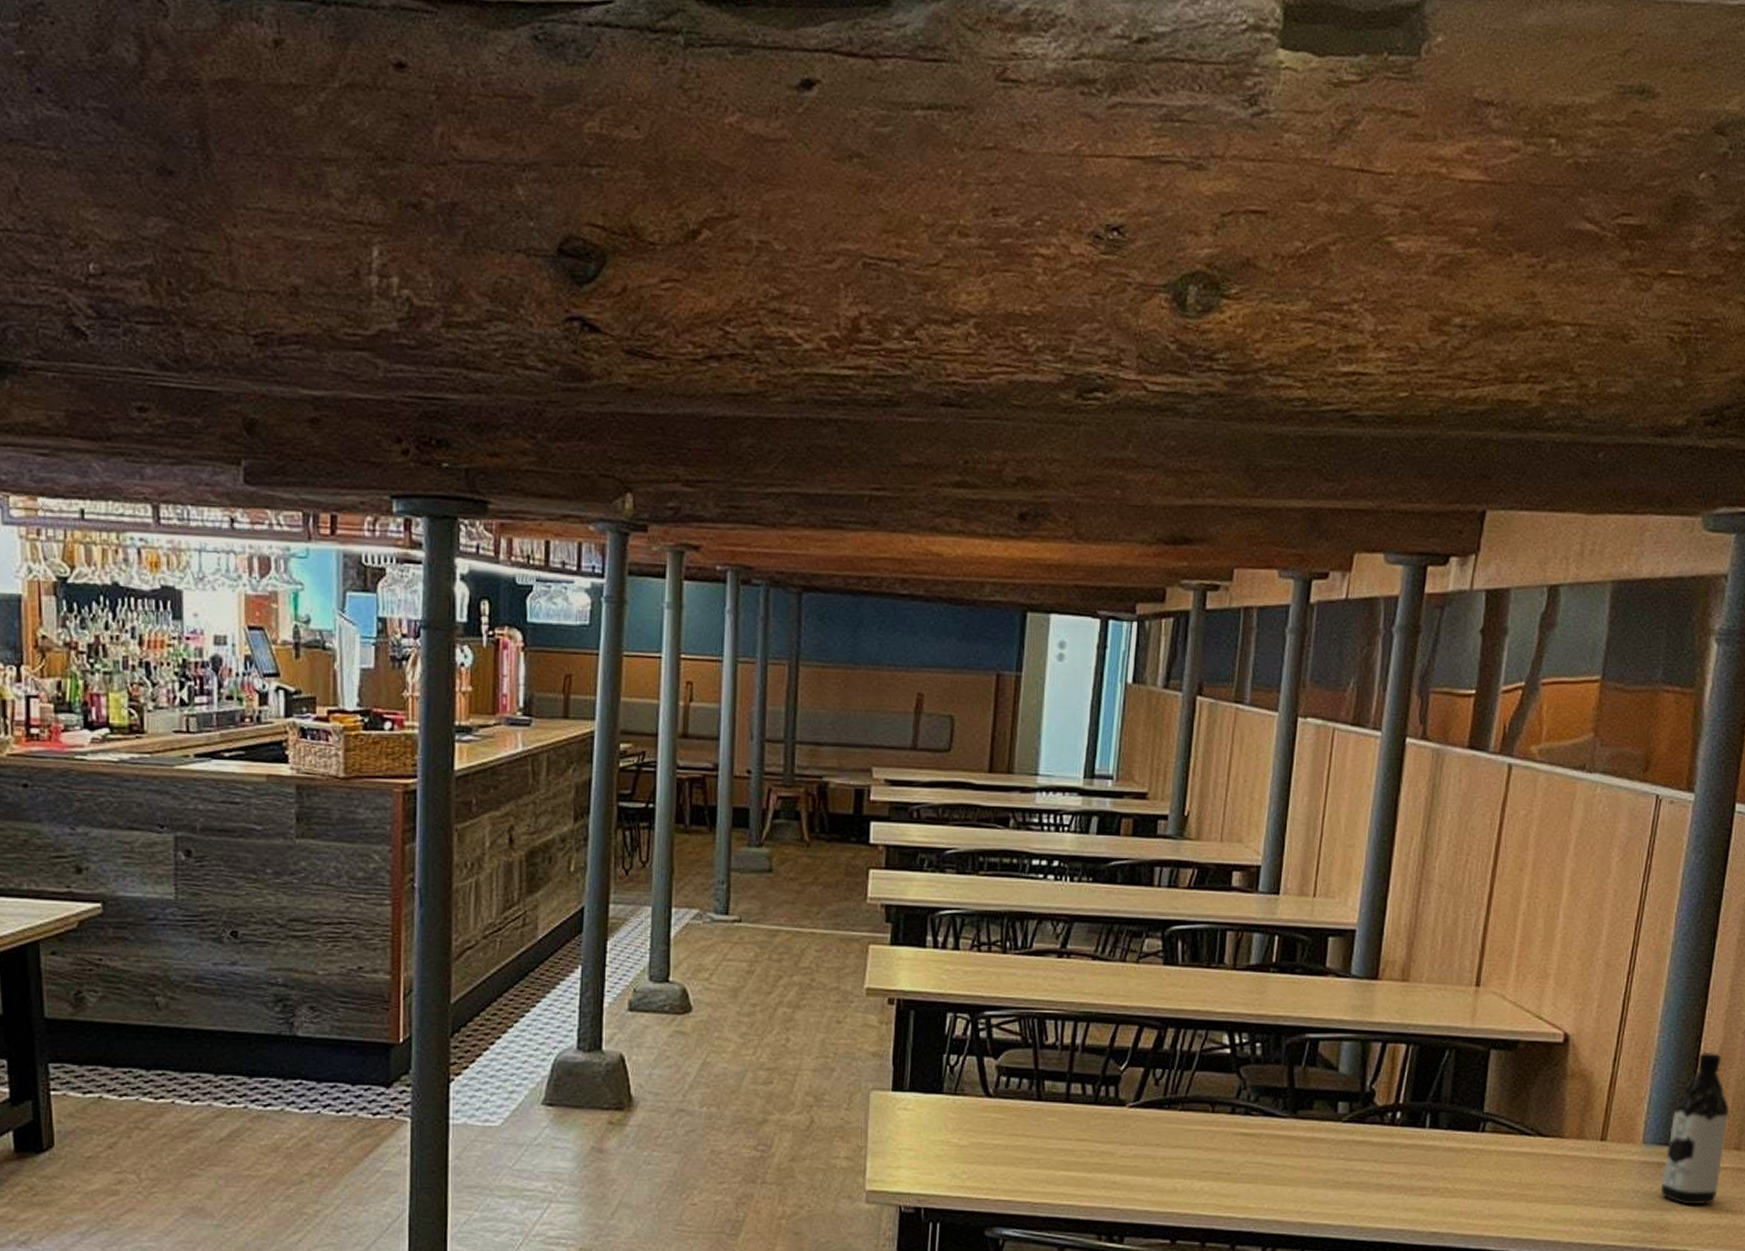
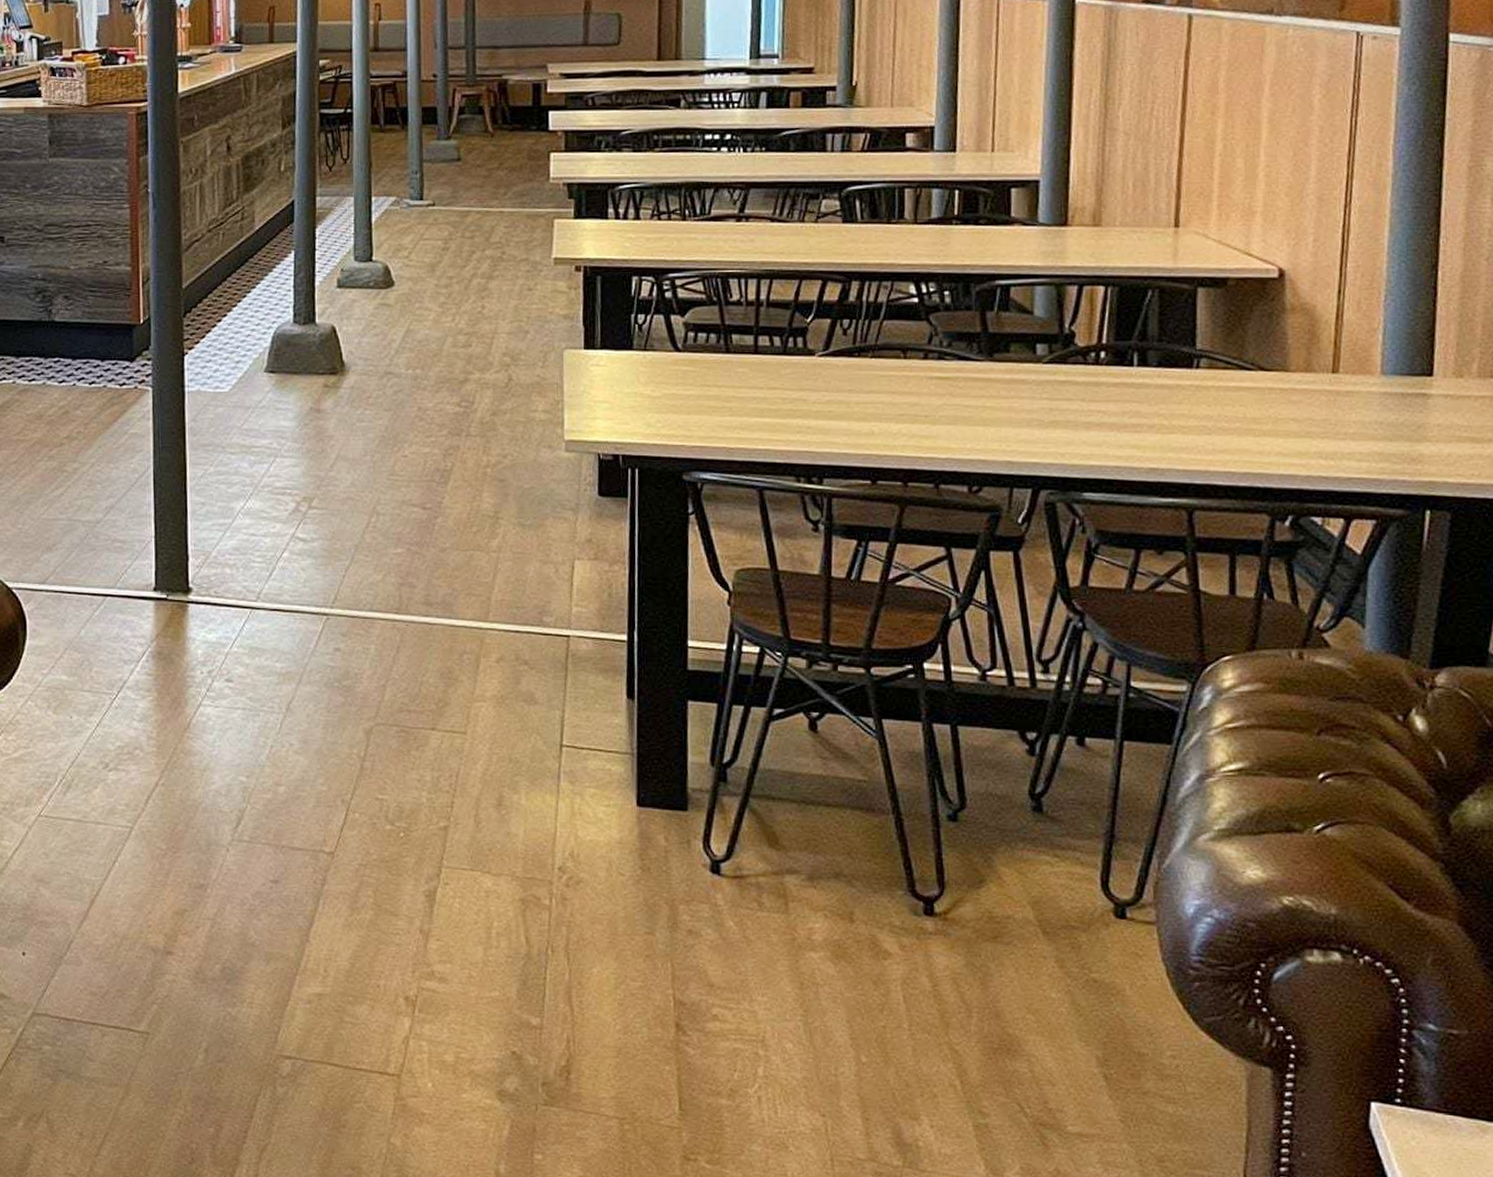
water bottle: present [1660,1051,1730,1205] -> none [1407,280,1481,436]

